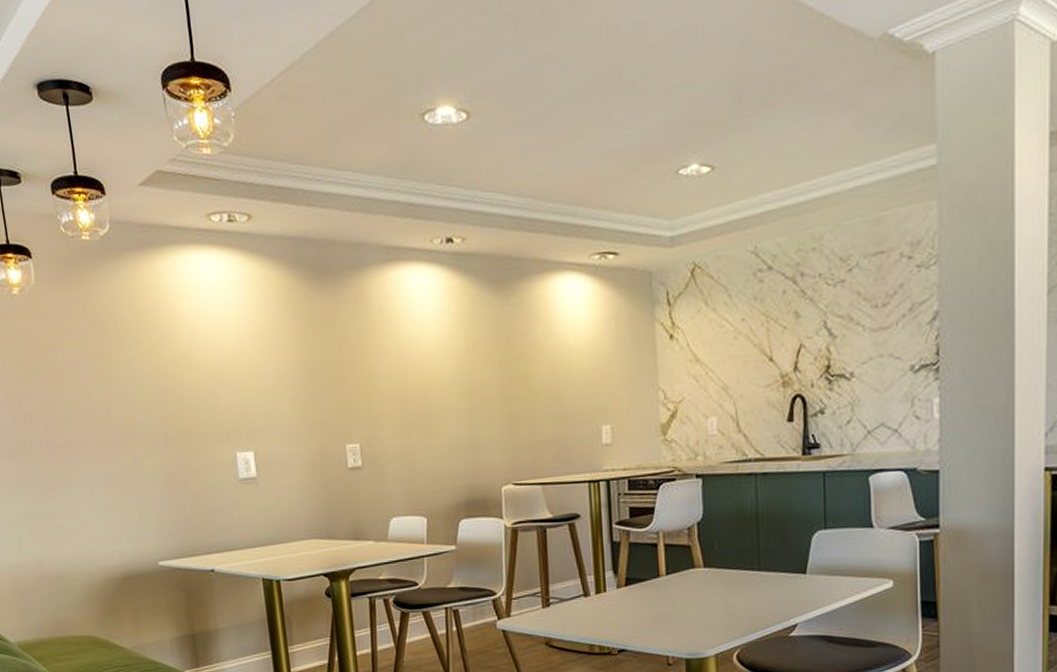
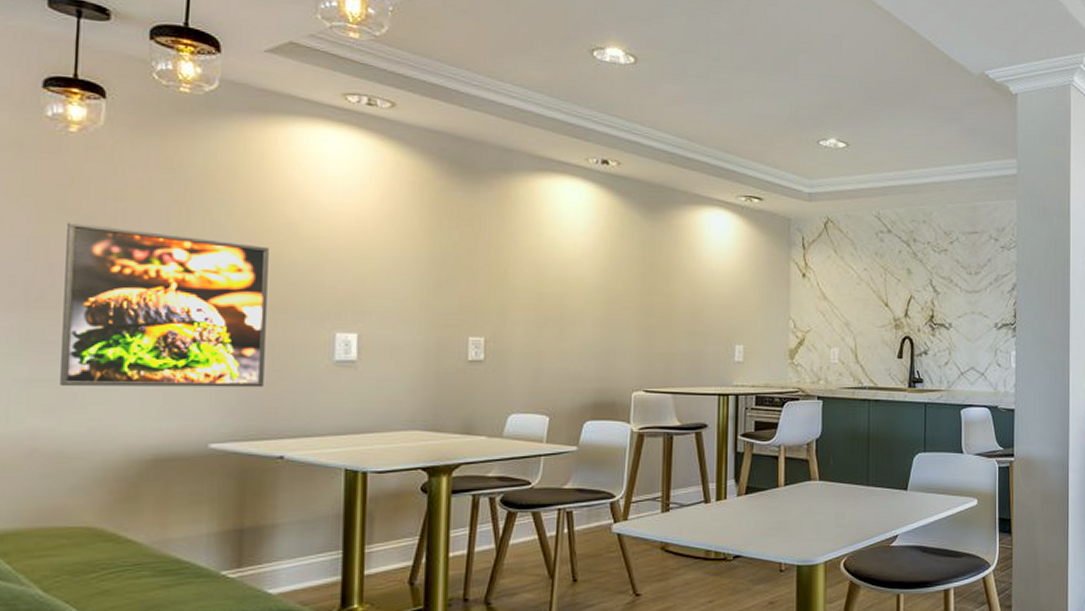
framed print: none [27,376,189,519] -> present [60,222,269,388]

